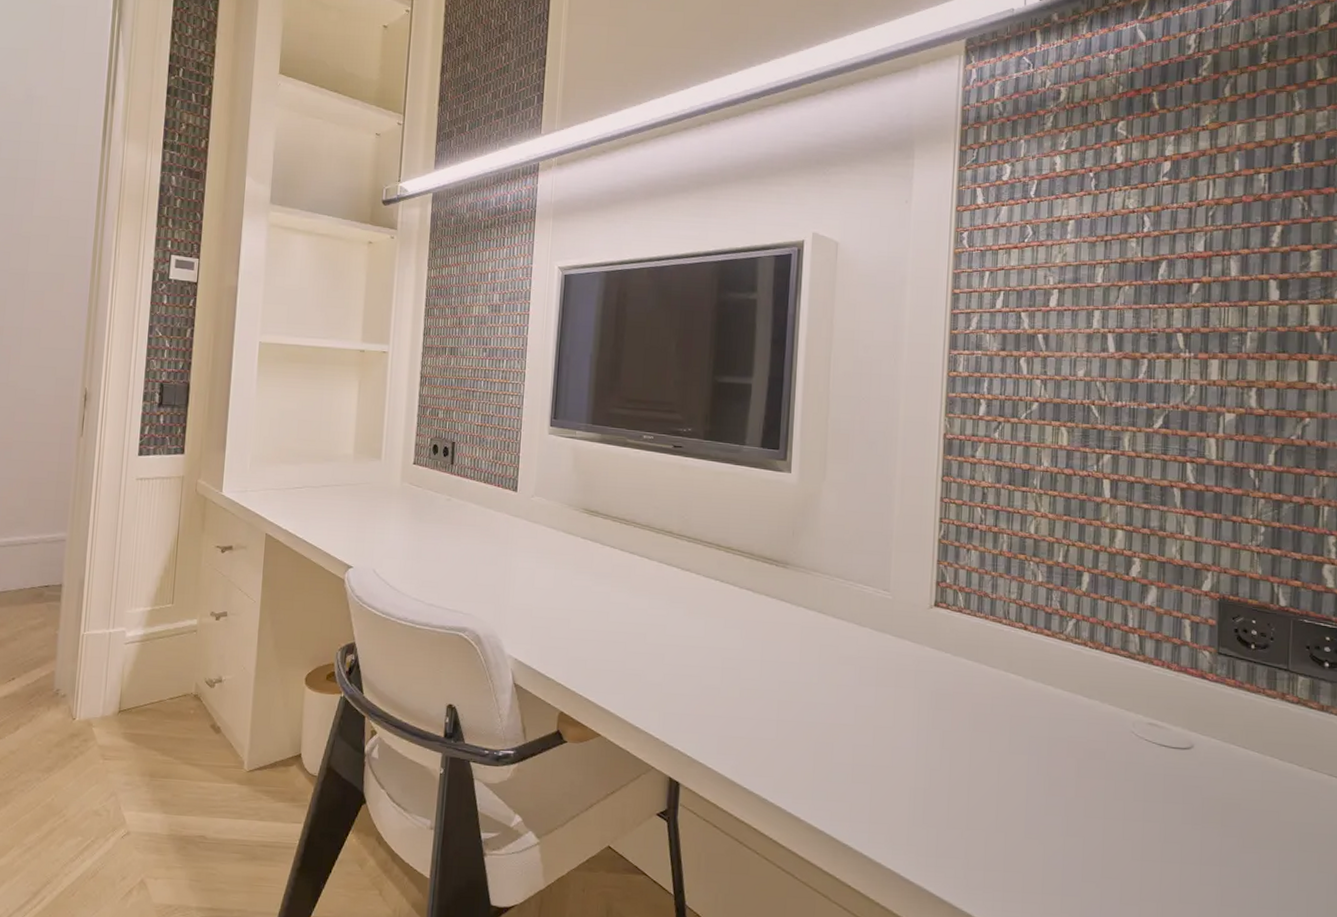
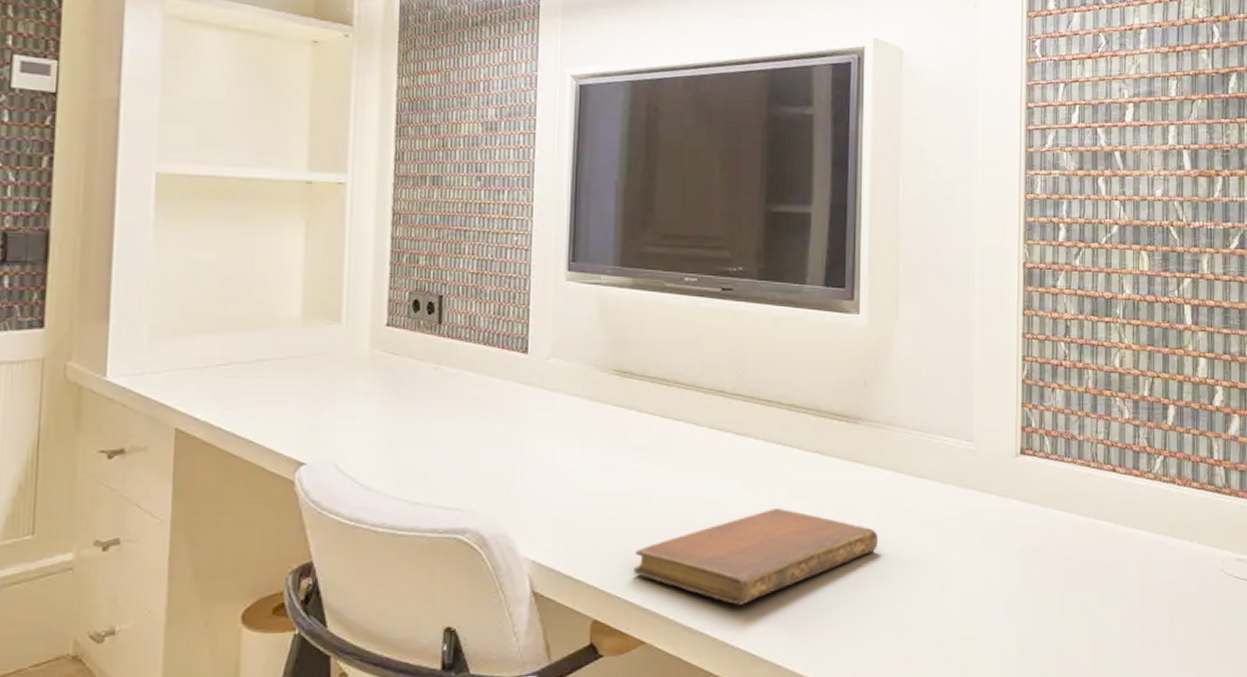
notebook: none [593,634,800,713] -> present [633,508,878,605]

